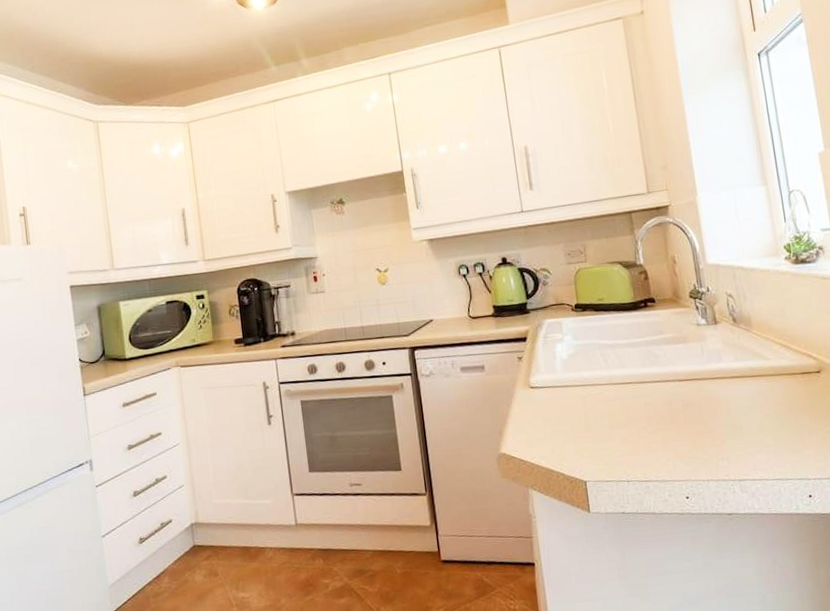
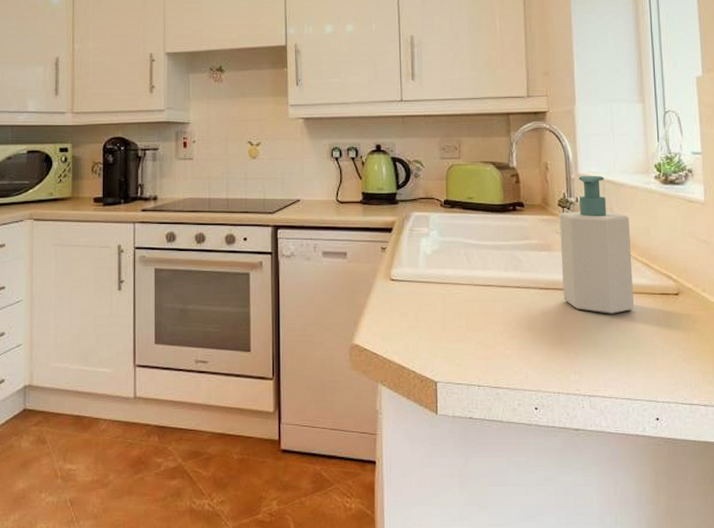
soap bottle: none [692,263,776,399] -> present [559,175,634,314]

